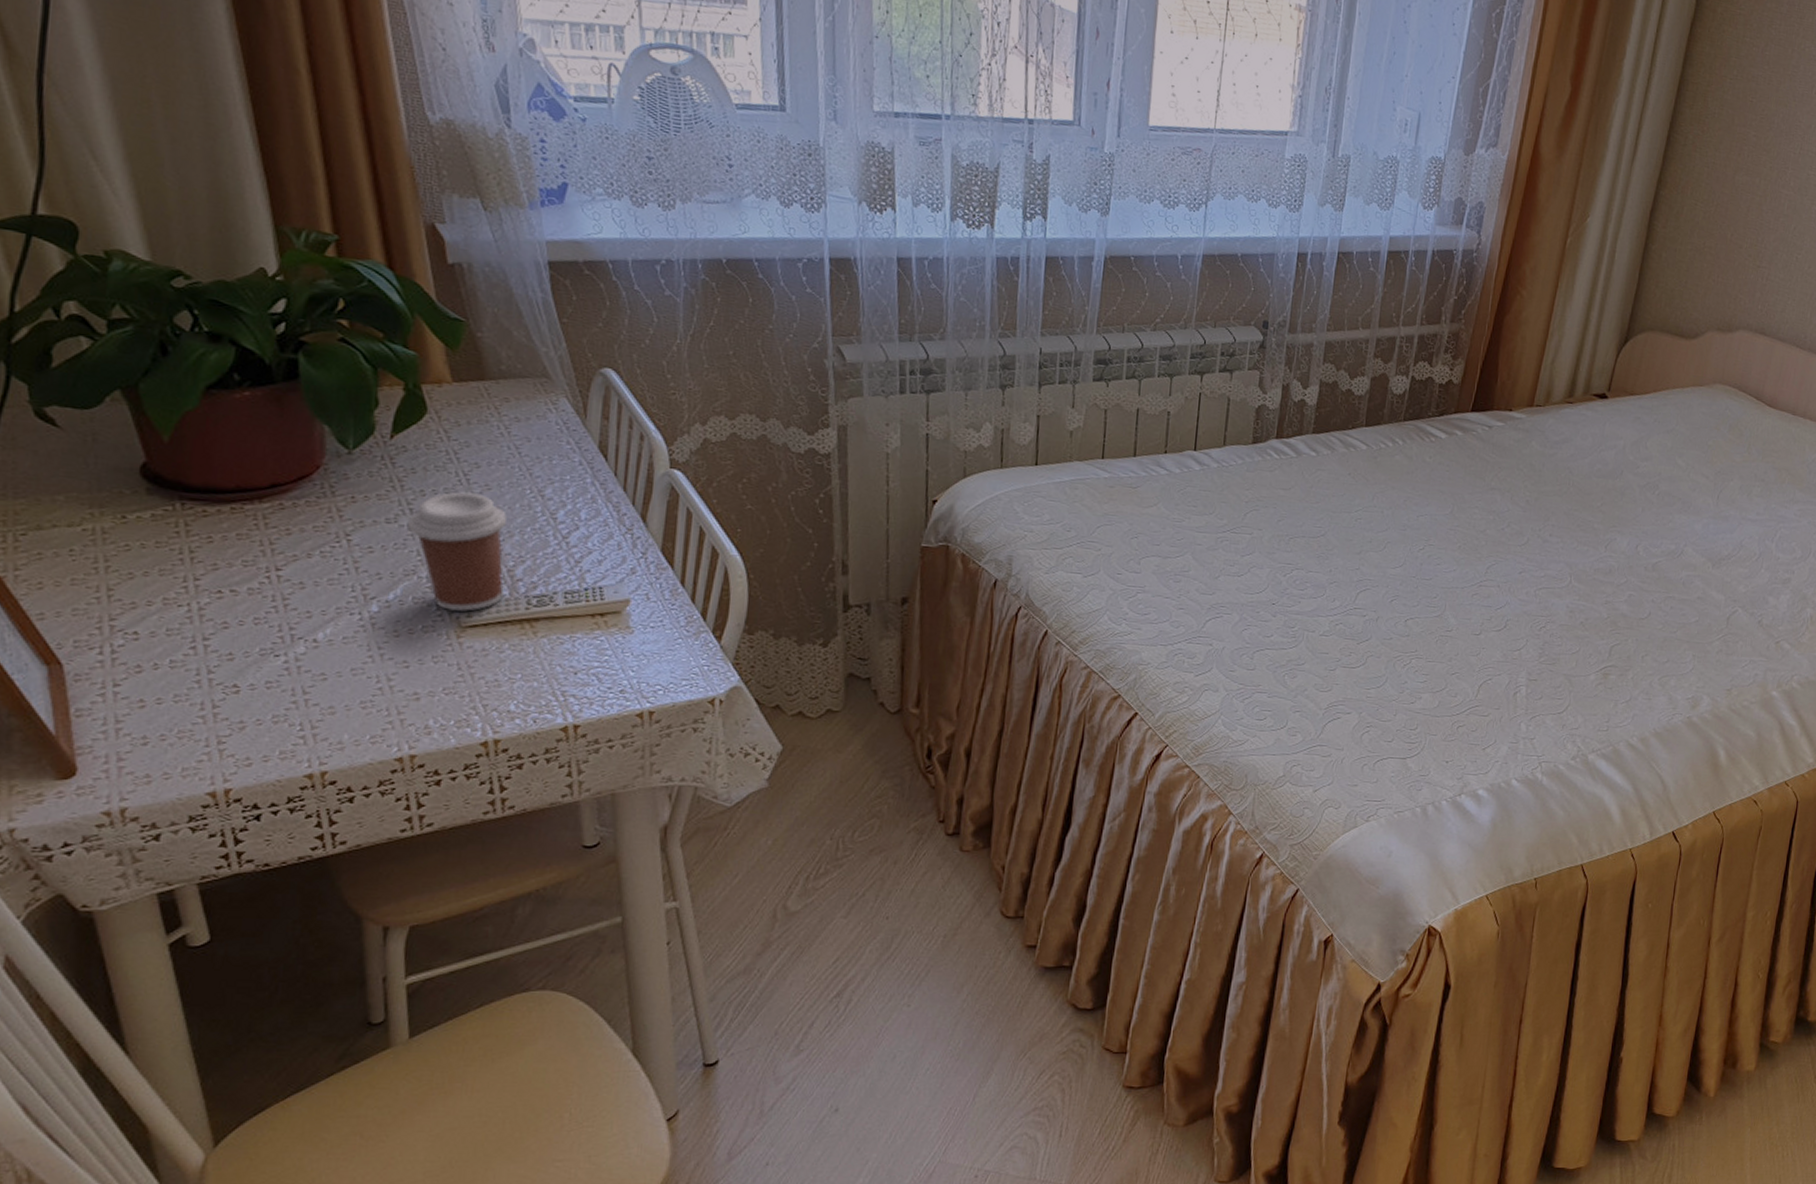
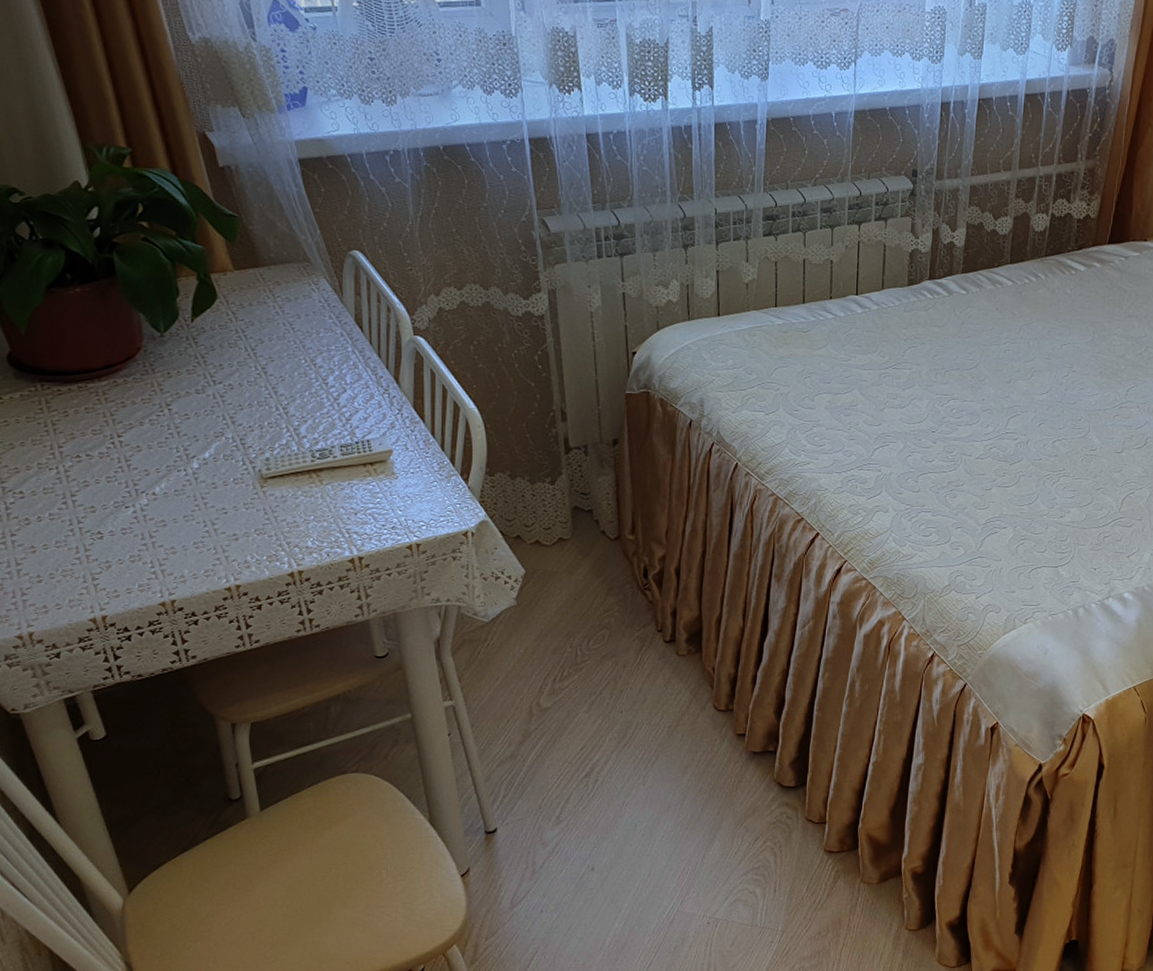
coffee cup: present [408,492,508,612] -> none [213,364,293,465]

